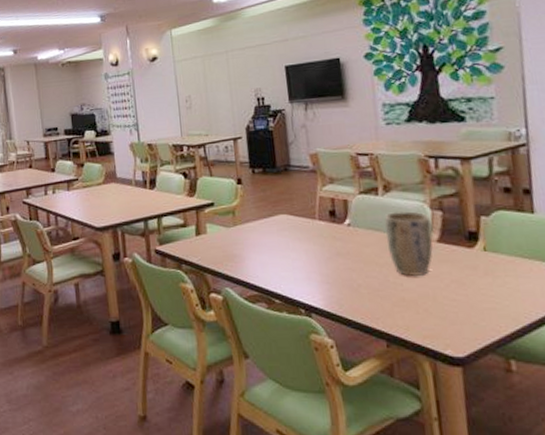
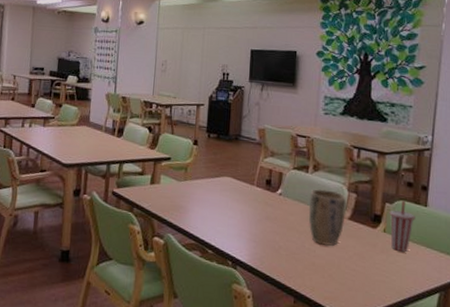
cup with straw: none [487,210,522,272] -> present [389,200,416,252]

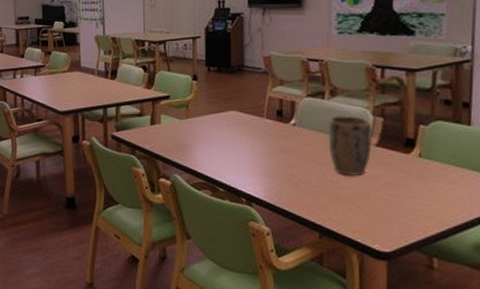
cup with straw: present [389,200,416,252] -> none [424,121,457,178]

